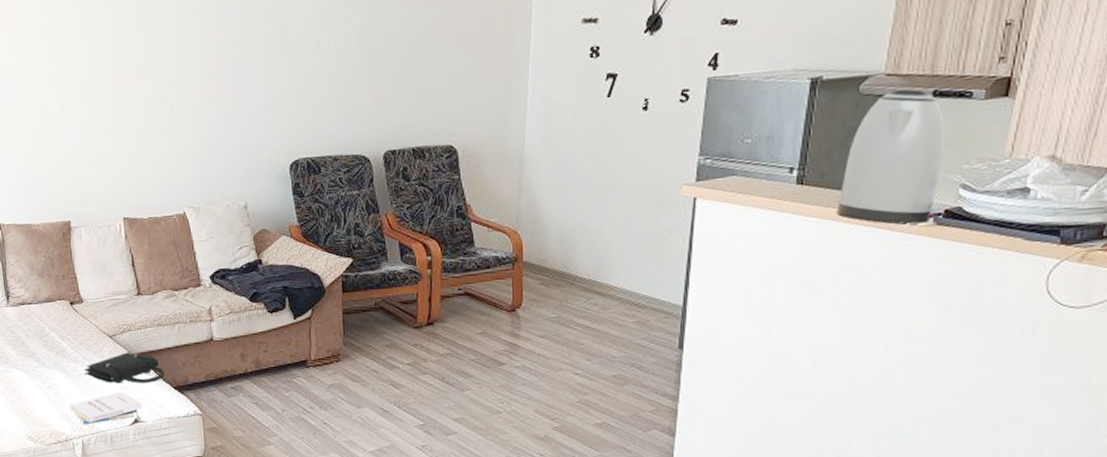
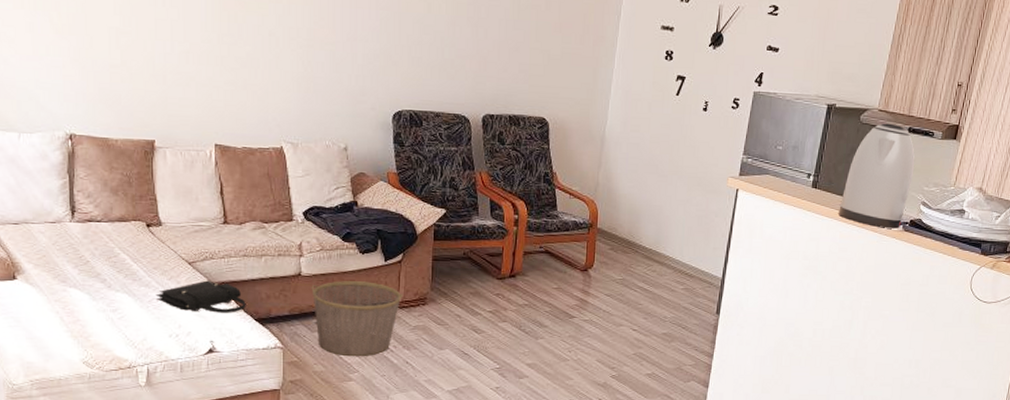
books: present [69,392,143,425] -> none [135,320,219,352]
basket: none [224,341,316,420] -> present [311,281,404,357]

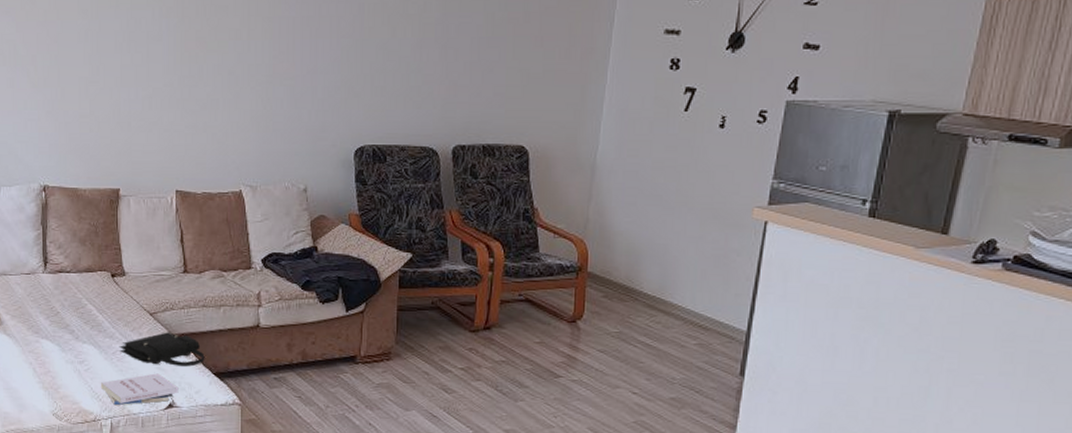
books: none [135,320,219,352] -> present [100,373,179,406]
basket: present [311,281,404,357] -> none [269,333,366,416]
kettle: present [838,123,915,229] -> none [907,130,1020,267]

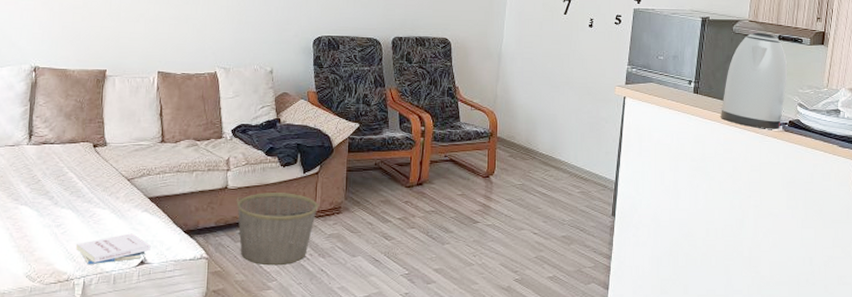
handbag: present [119,332,205,367] -> none [96,195,177,226]
basket: none [269,333,366,416] -> present [236,193,320,266]
kettle: none [907,130,1020,267] -> present [721,32,788,129]

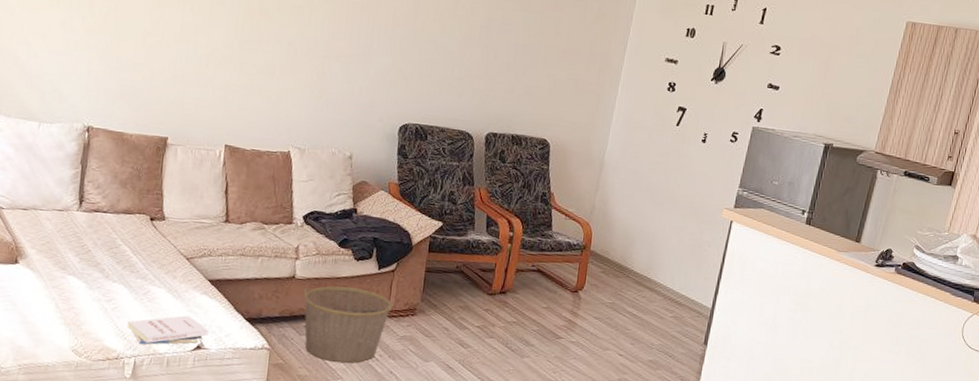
kettle: present [721,32,788,129] -> none [831,165,910,271]

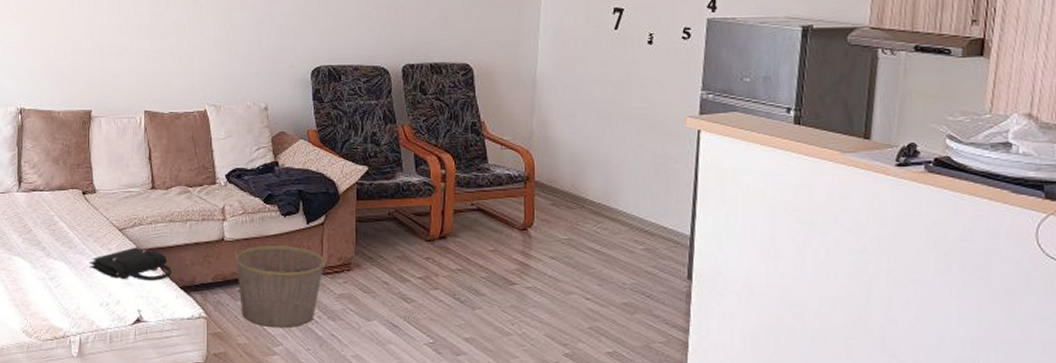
books: present [127,315,209,345] -> none [70,288,146,322]
handbag: none [150,276,239,311] -> present [89,247,172,281]

